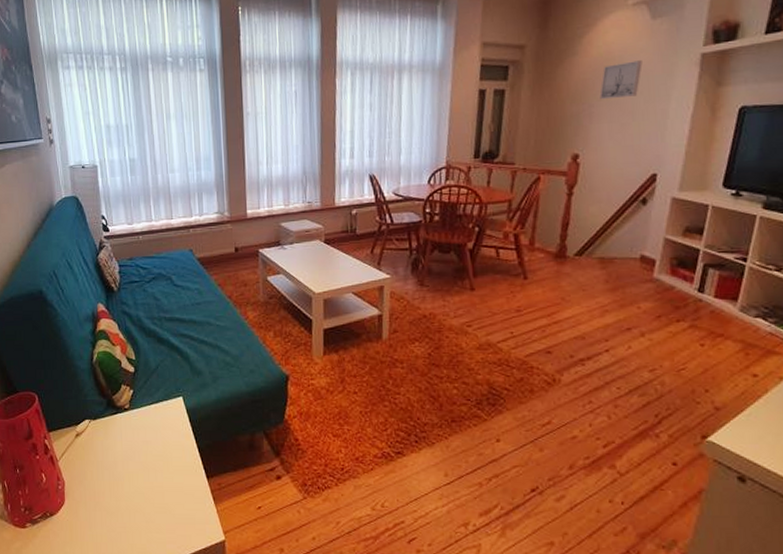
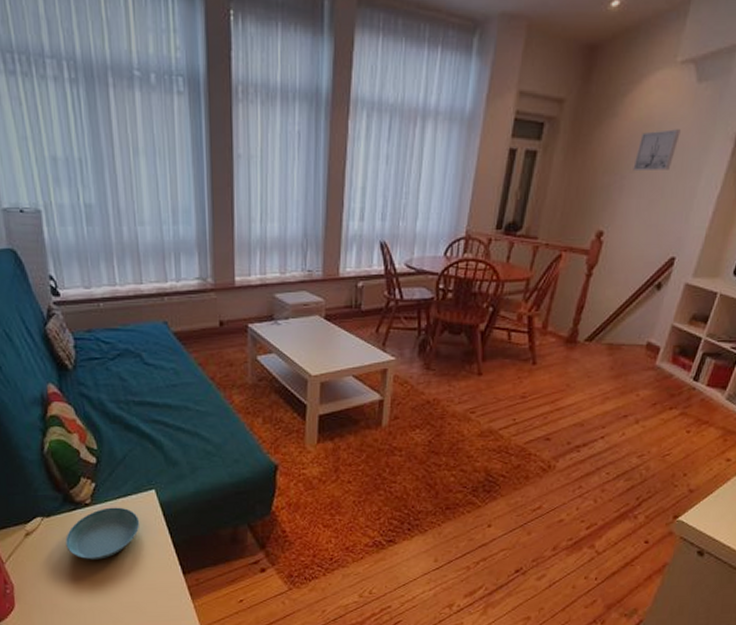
saucer: none [108,412,170,461] -> present [65,507,140,560]

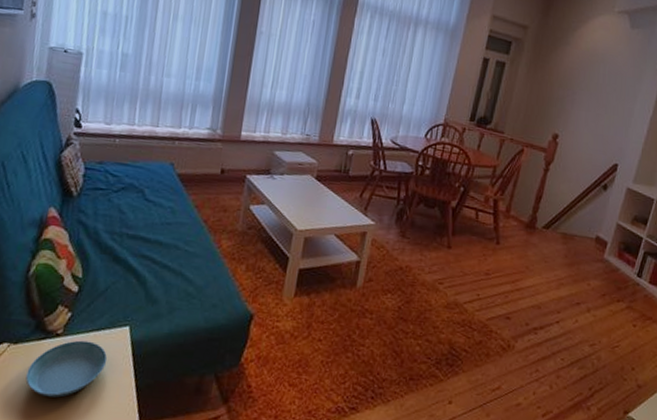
wall art: present [633,129,681,172] -> none [582,60,619,92]

